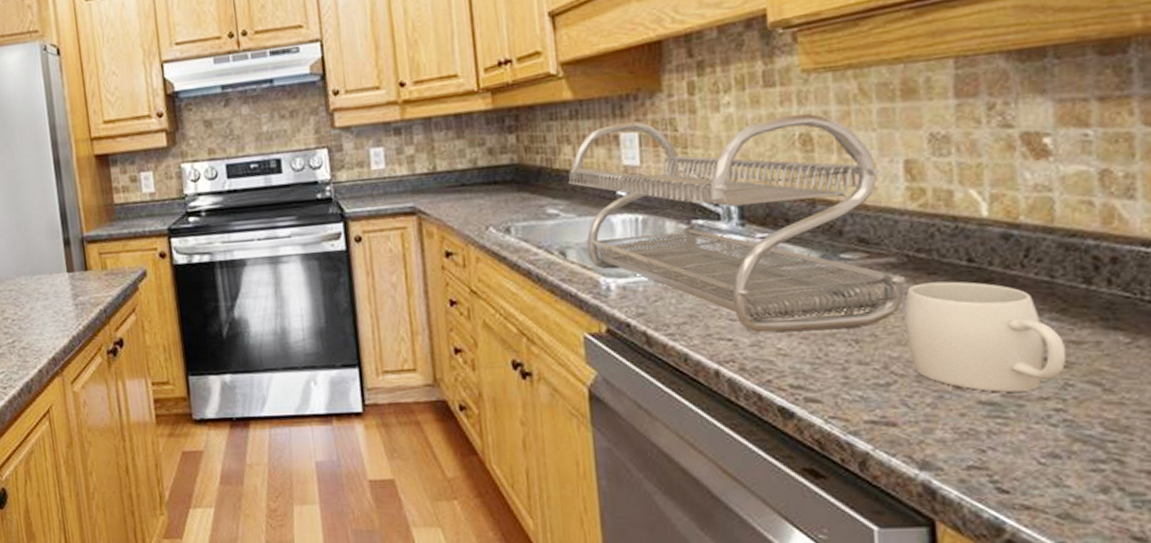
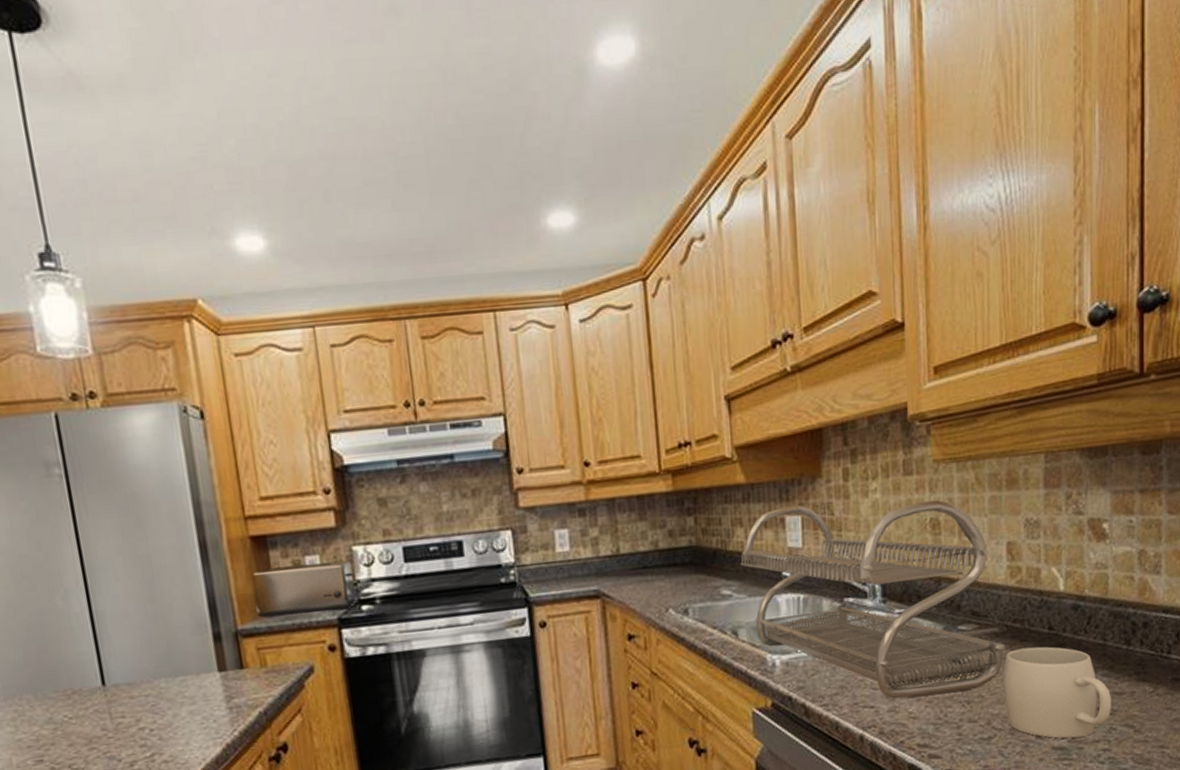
toaster: none [95,176,183,226] -> present [251,560,355,618]

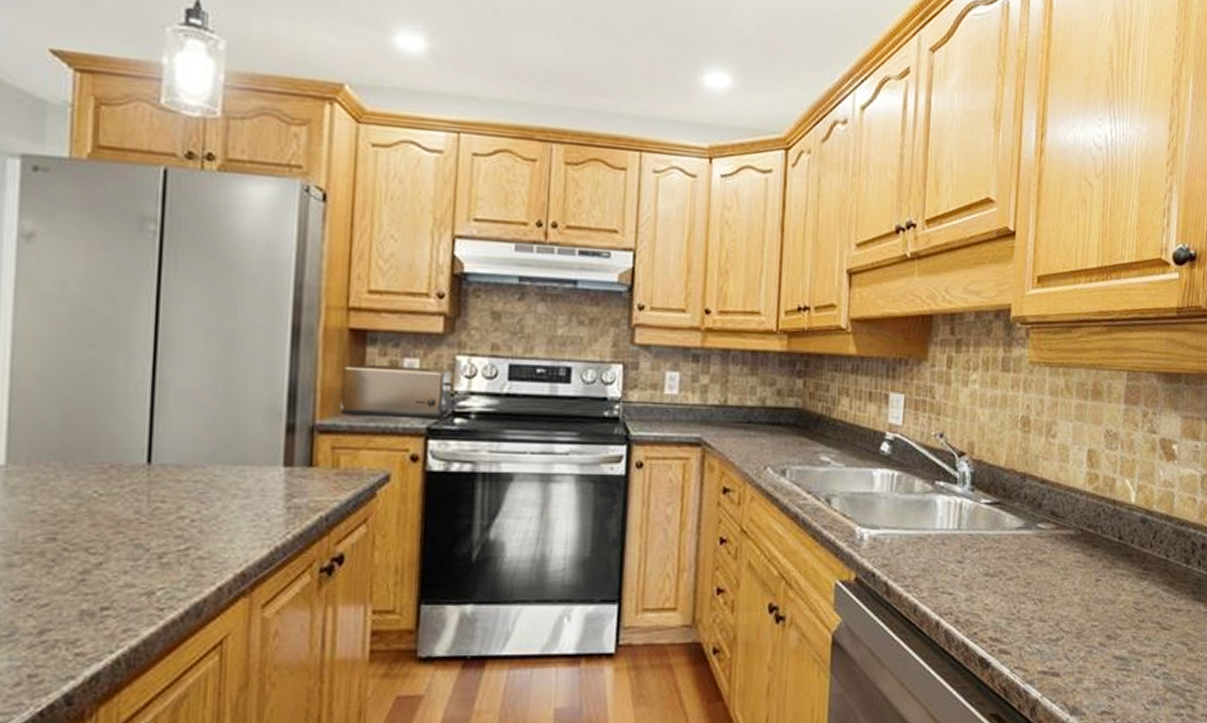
dish rack: present [740,500,1006,699] -> none [842,383,1079,590]
mug: present [1002,646,1112,739] -> none [1073,554,1170,649]

